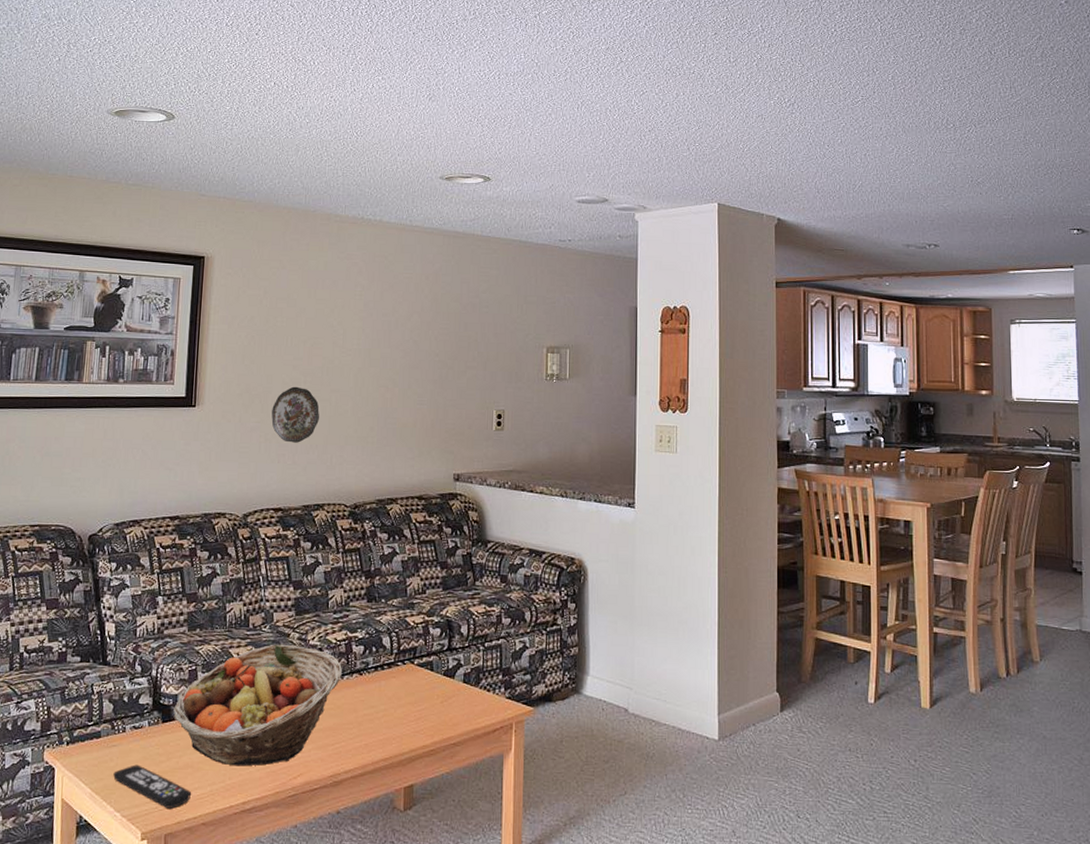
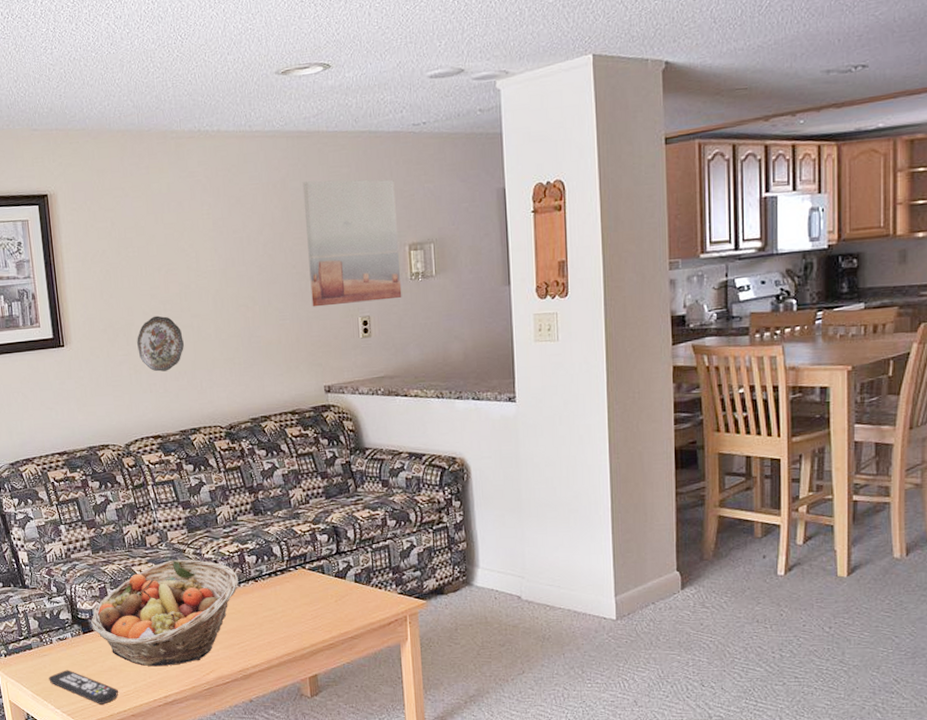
wall art: none [450,278,538,397] -> present [302,179,402,307]

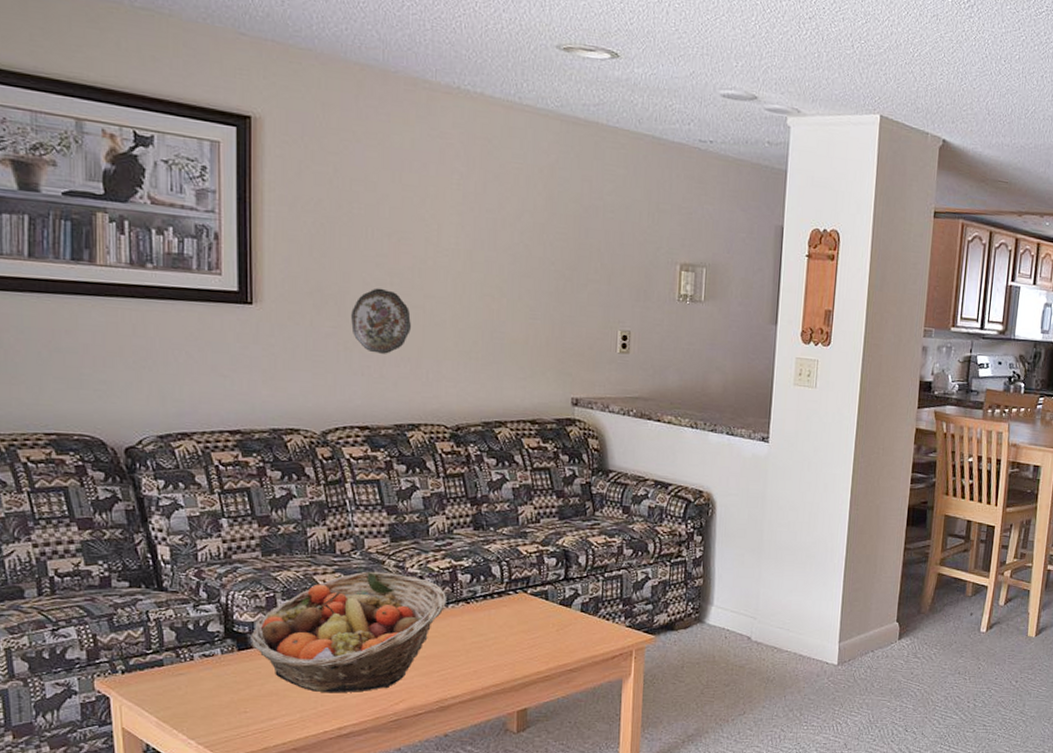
remote control: present [49,670,119,704] -> none [183,693,279,735]
wall art: present [302,179,402,307] -> none [568,173,673,319]

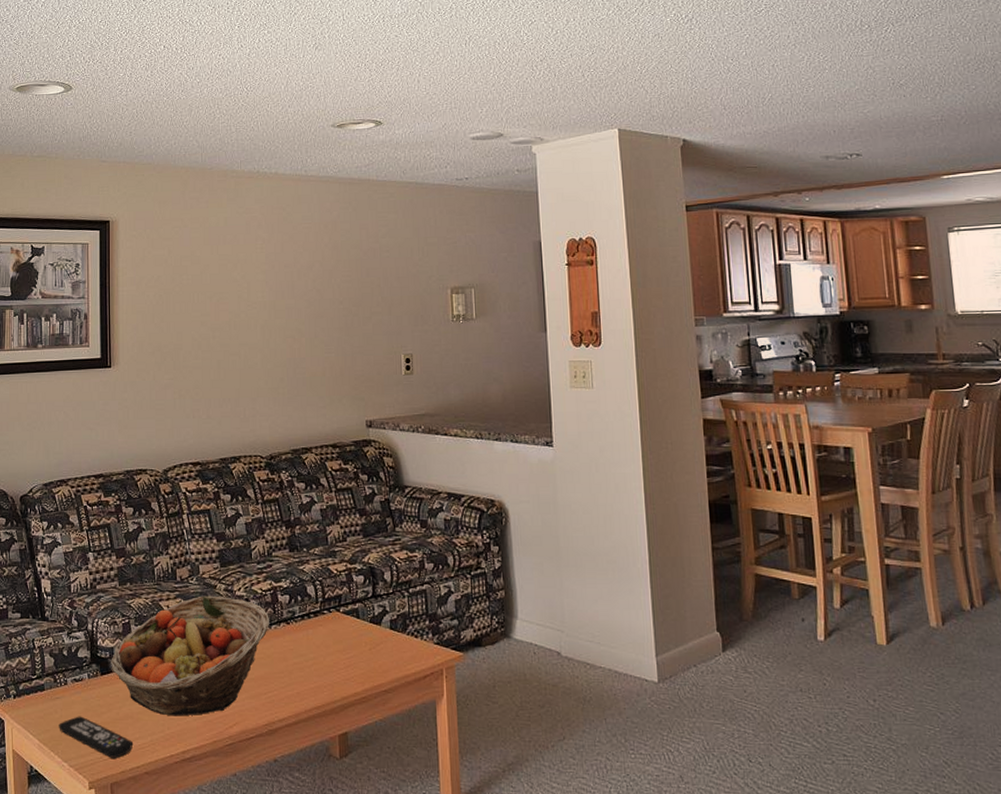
remote control: none [183,693,279,735] -> present [59,716,134,758]
decorative plate: present [351,288,411,354] -> none [184,342,230,398]

